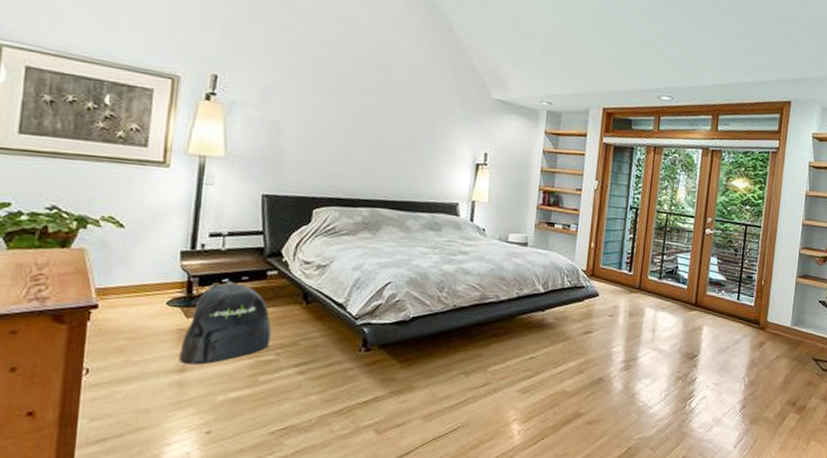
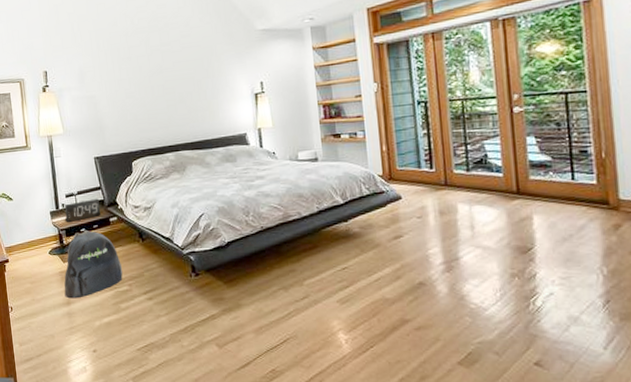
alarm clock: none [202,244,259,269] -> present [64,198,101,222]

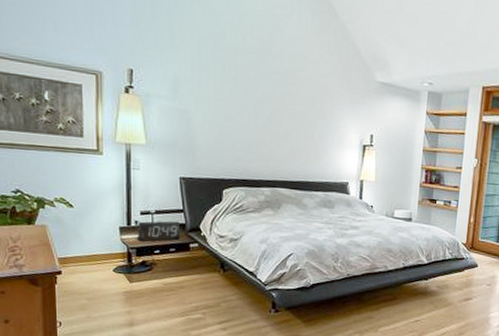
backpack: present [64,230,123,299] -> none [127,252,198,321]

